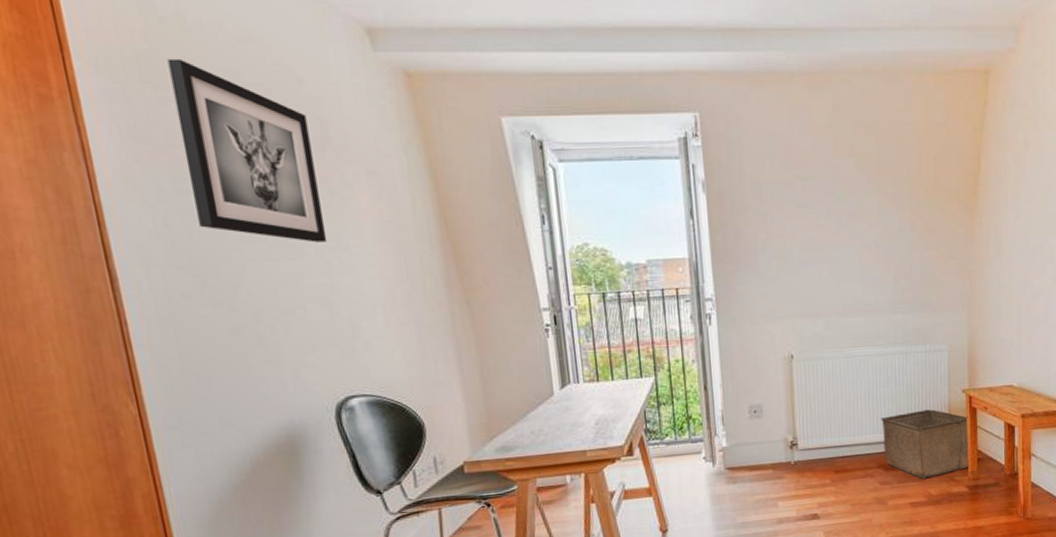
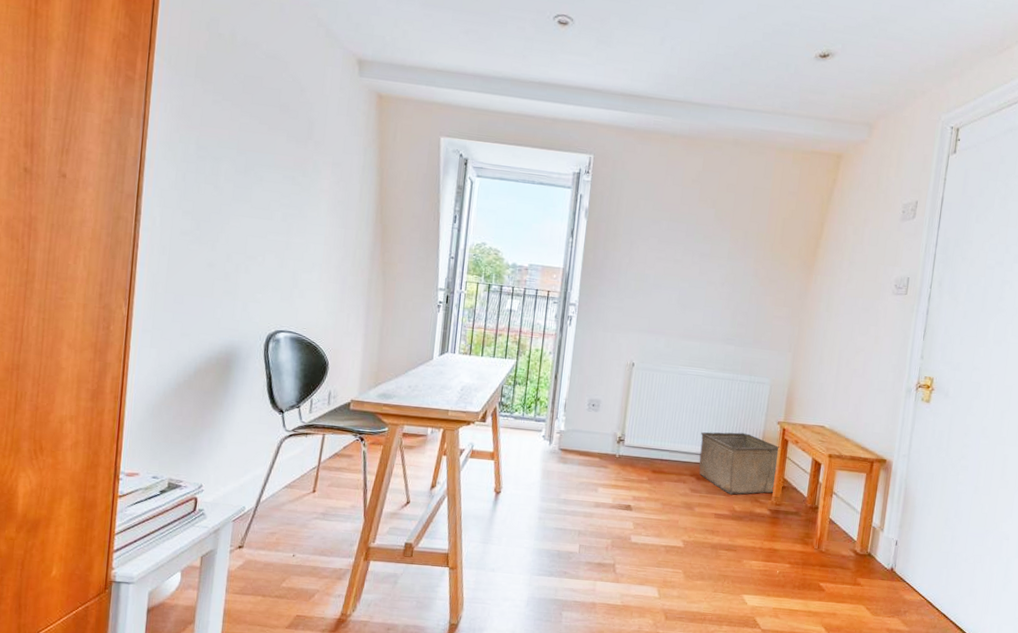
wall art: present [167,58,328,243] -> none [207,63,301,210]

